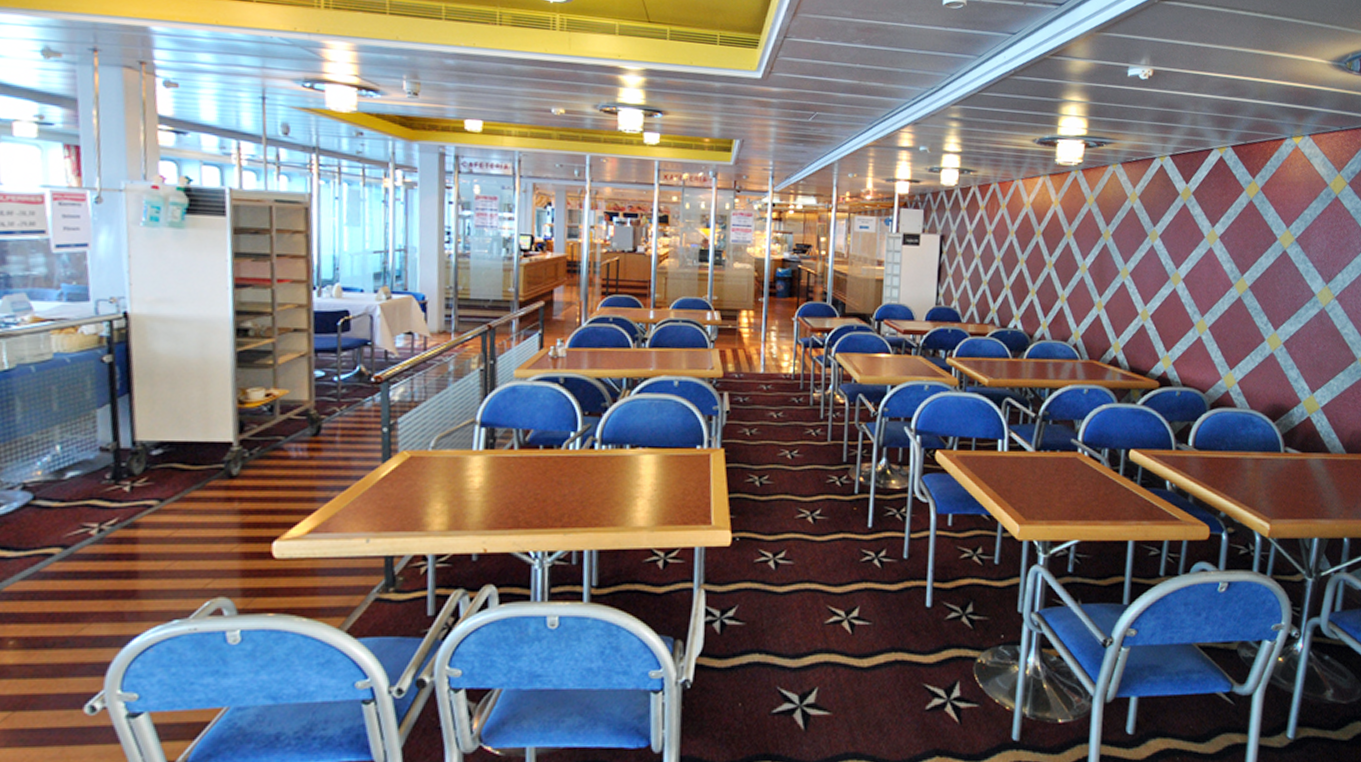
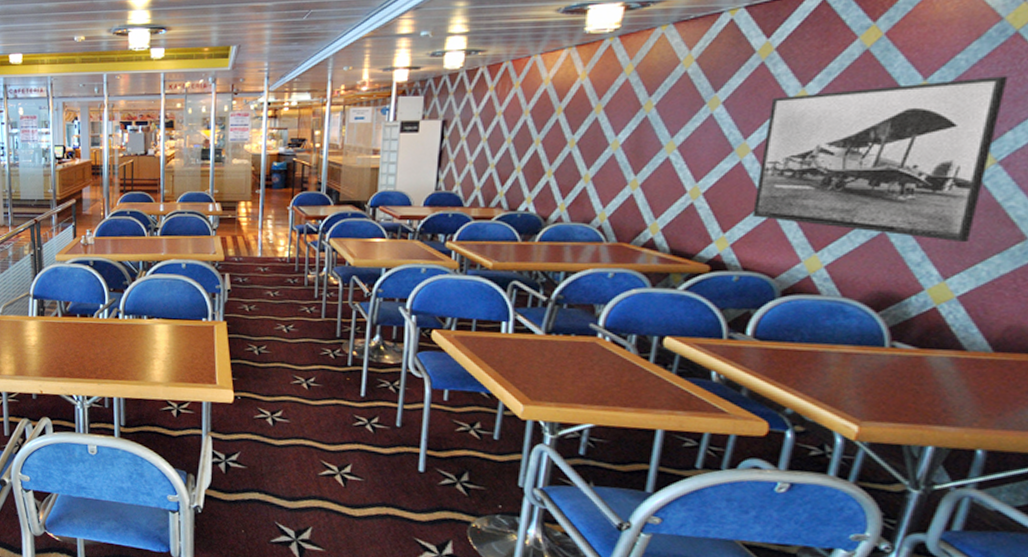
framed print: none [1186,229,1335,363] -> present [752,76,1009,243]

